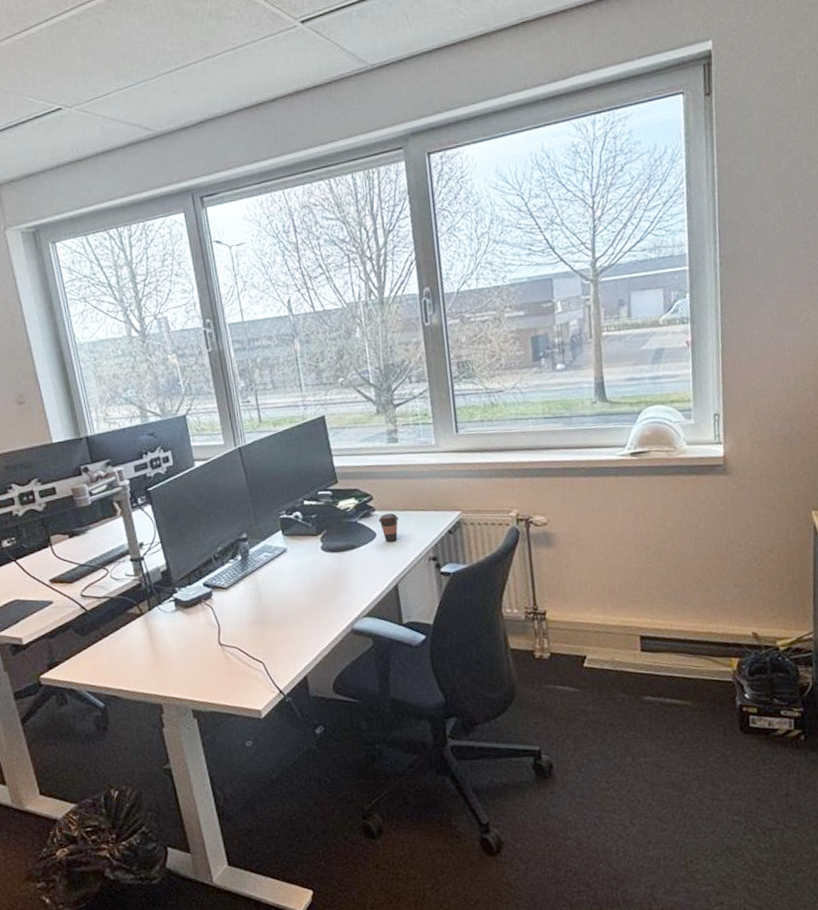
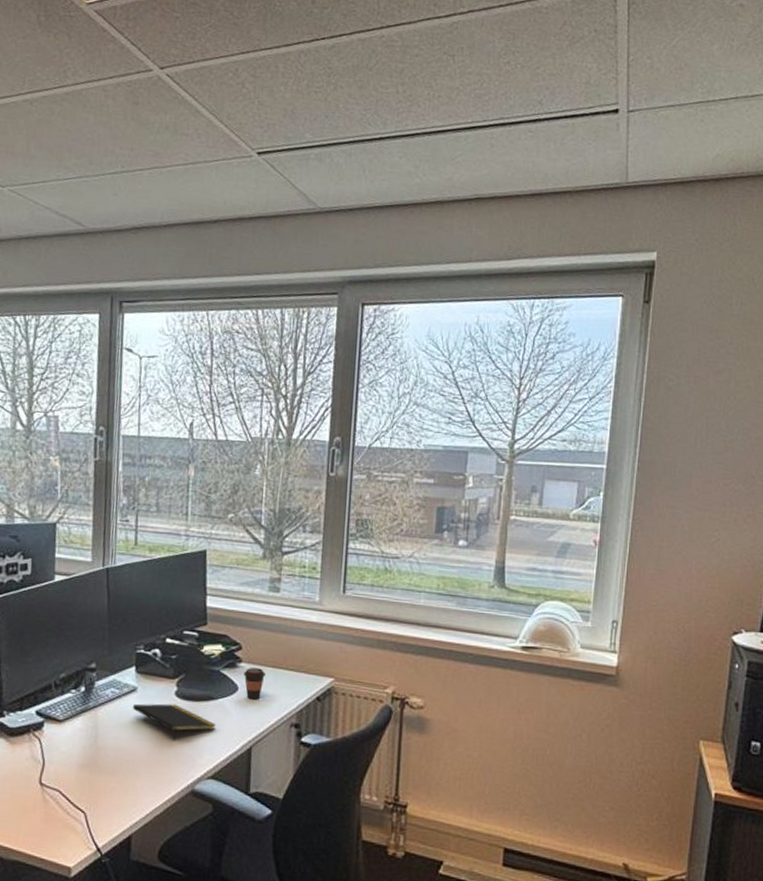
notepad: none [285,557,363,590] -> present [132,703,217,741]

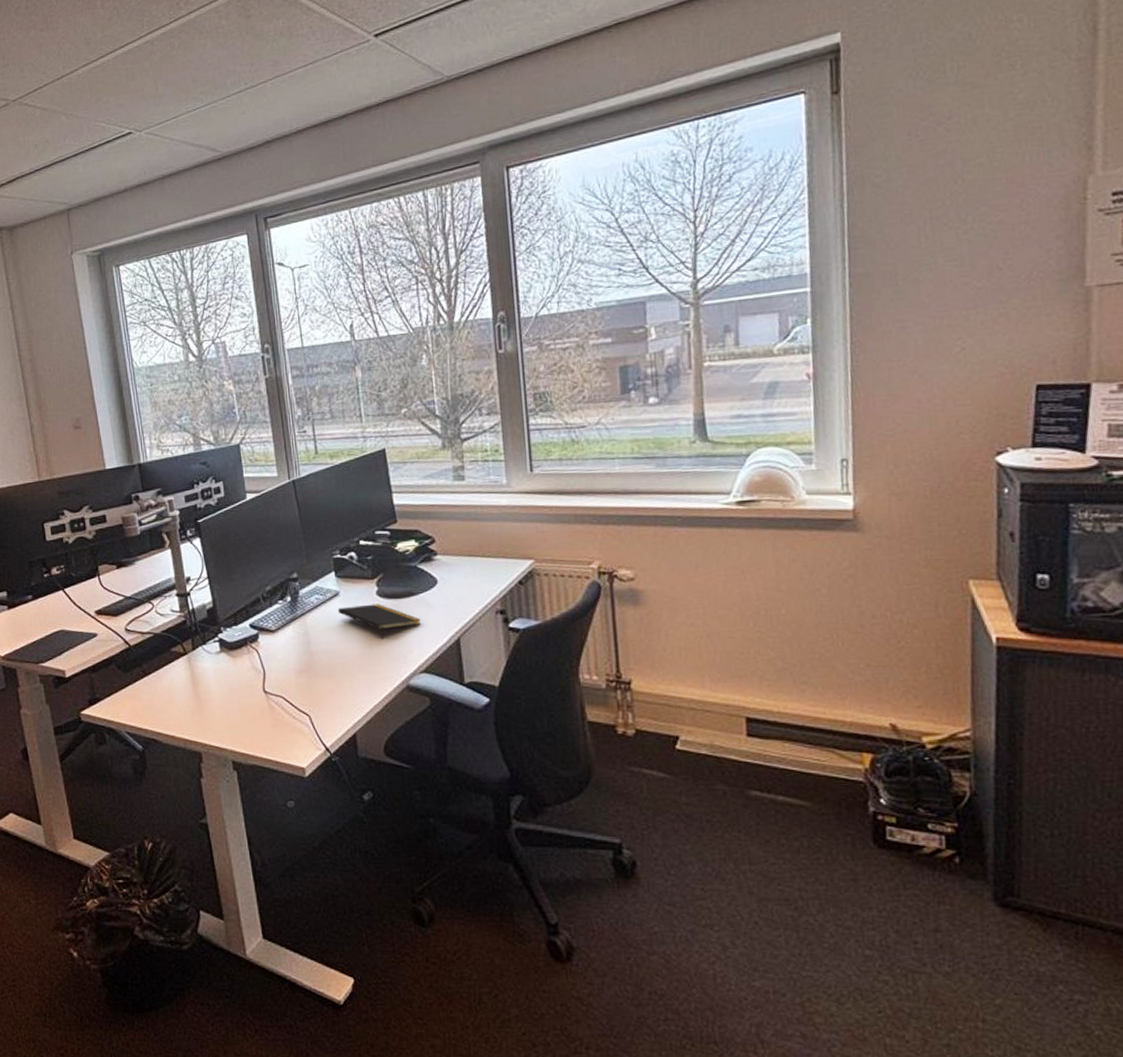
coffee cup: present [243,668,265,700] -> none [440,559,463,591]

